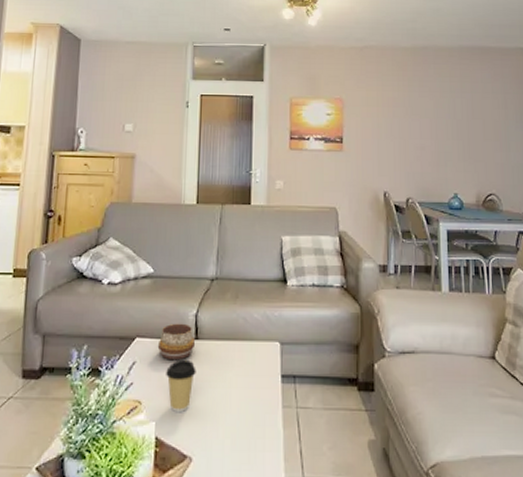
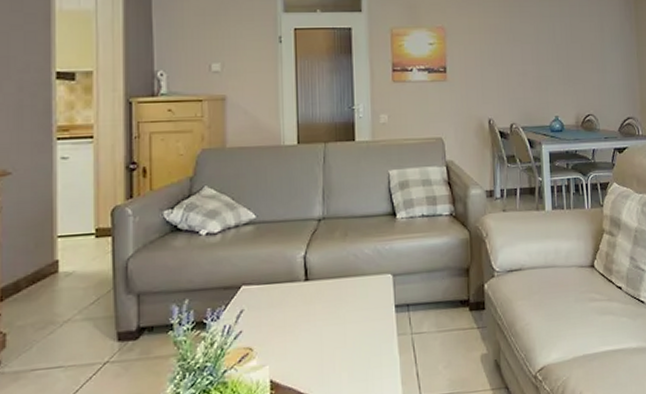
decorative bowl: present [157,323,196,361] -> none [265,266,306,305]
coffee cup: present [166,359,196,413] -> none [277,301,309,354]

